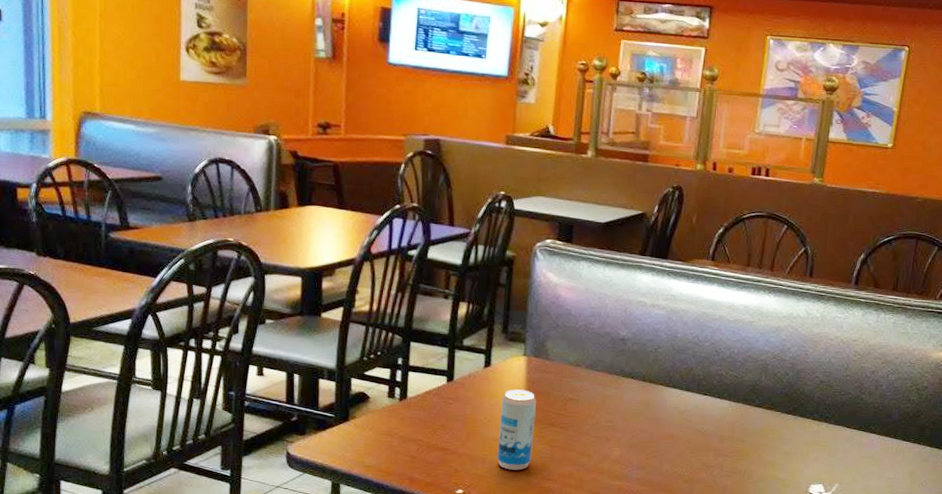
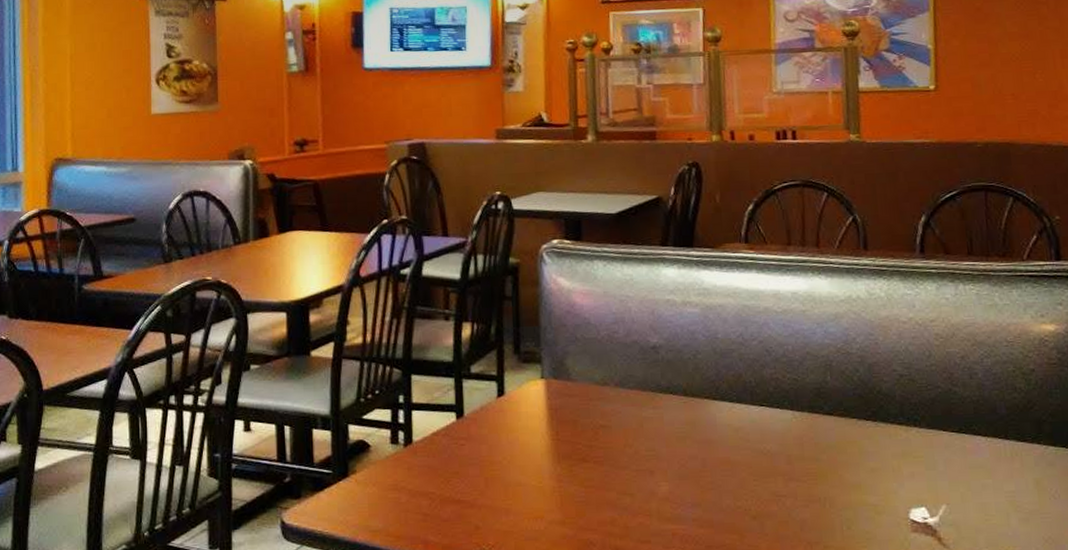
beverage can: present [497,389,536,470] -> none [521,420,564,521]

